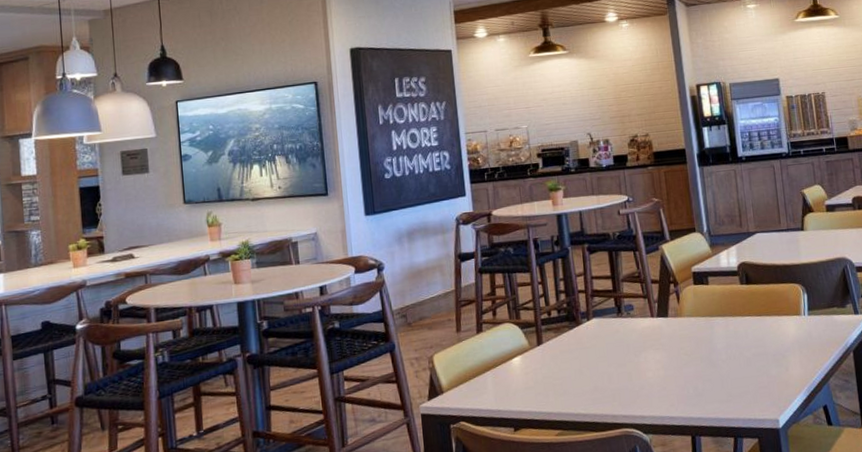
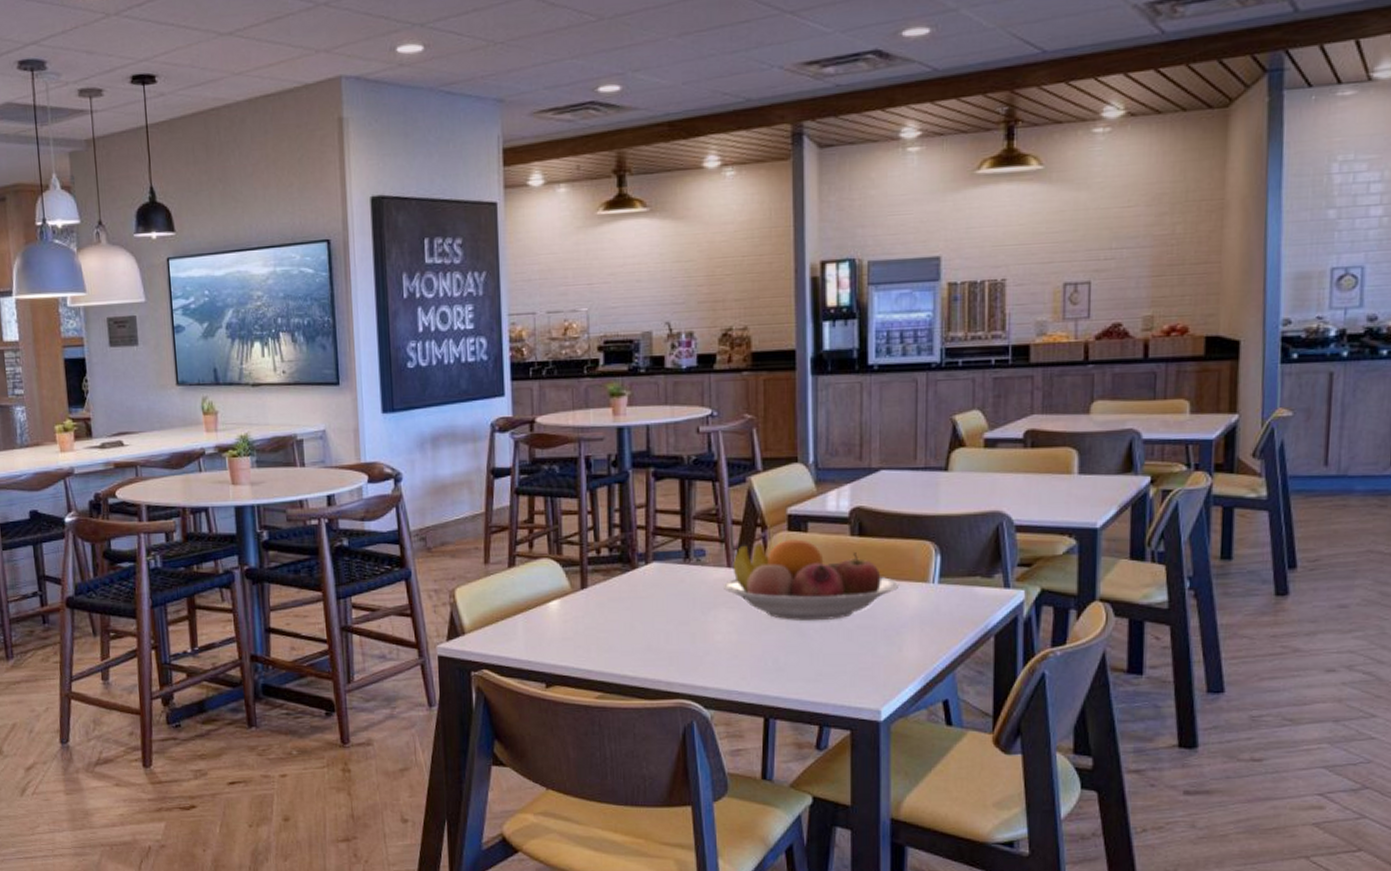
fruit bowl: none [650,290,781,355] -> present [724,539,900,620]

